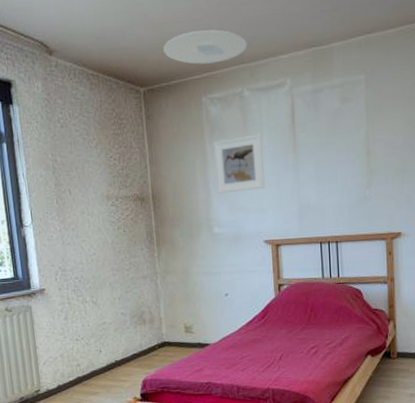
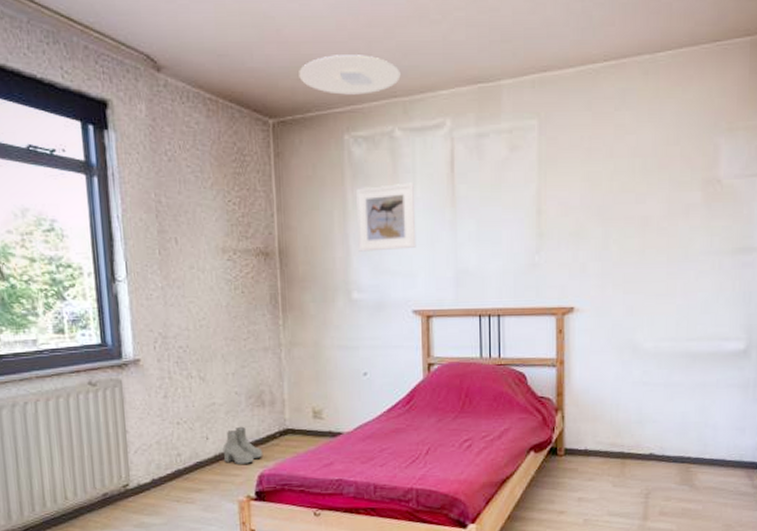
boots: none [113,341,146,372] -> present [222,426,263,464]

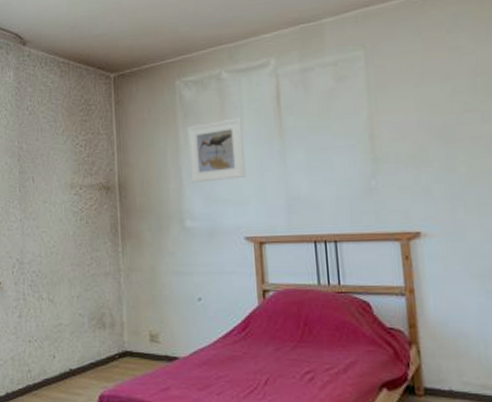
boots: present [222,426,263,464] -> none [67,347,104,384]
ceiling light: present [299,55,401,95] -> none [136,12,226,48]

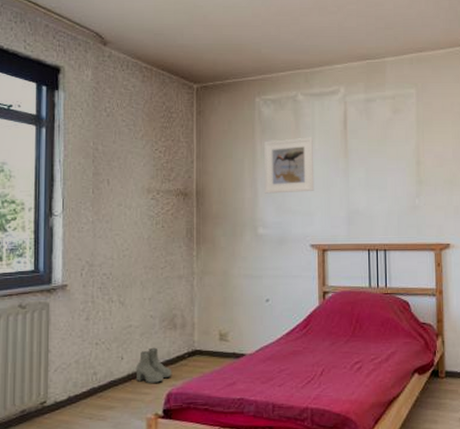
boots: none [67,347,104,384] -> present [135,347,172,383]

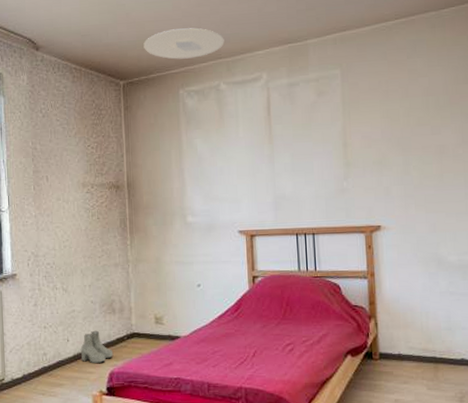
ceiling light: none [220,36,303,67] -> present [143,28,224,59]
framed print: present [264,137,315,194] -> none [190,125,240,183]

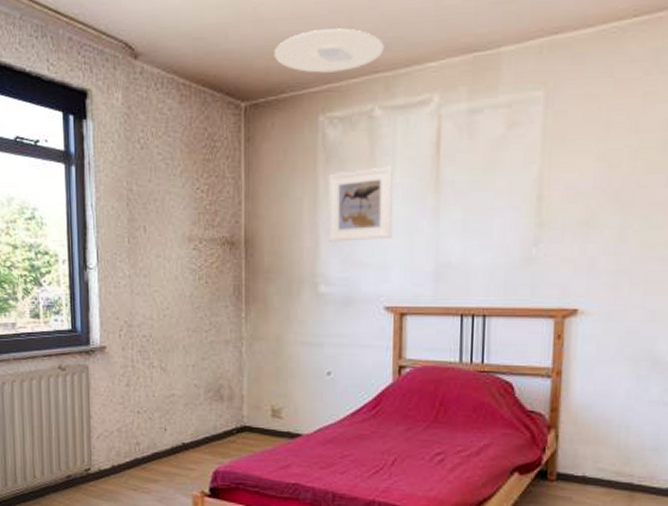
boots: present [80,330,114,363] -> none [179,420,219,459]
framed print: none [190,125,240,183] -> present [328,166,393,242]

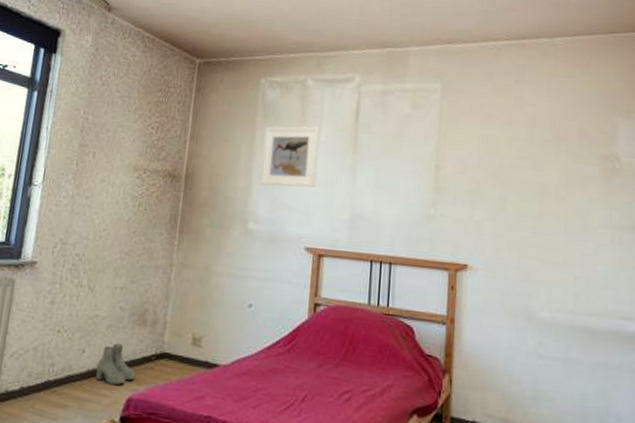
boots: none [179,420,219,459] -> present [96,343,136,385]
ceiling light: present [274,28,384,73] -> none [228,12,319,47]

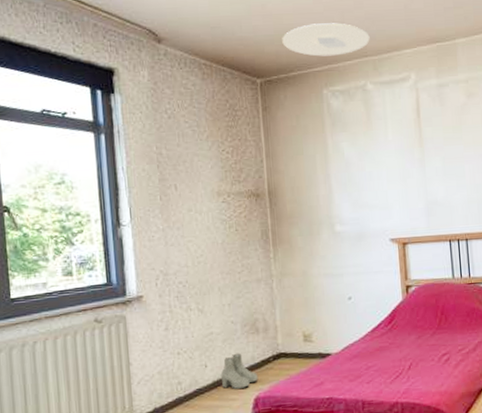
ceiling light: none [228,12,319,47] -> present [282,23,370,57]
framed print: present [260,126,319,188] -> none [335,127,391,189]

